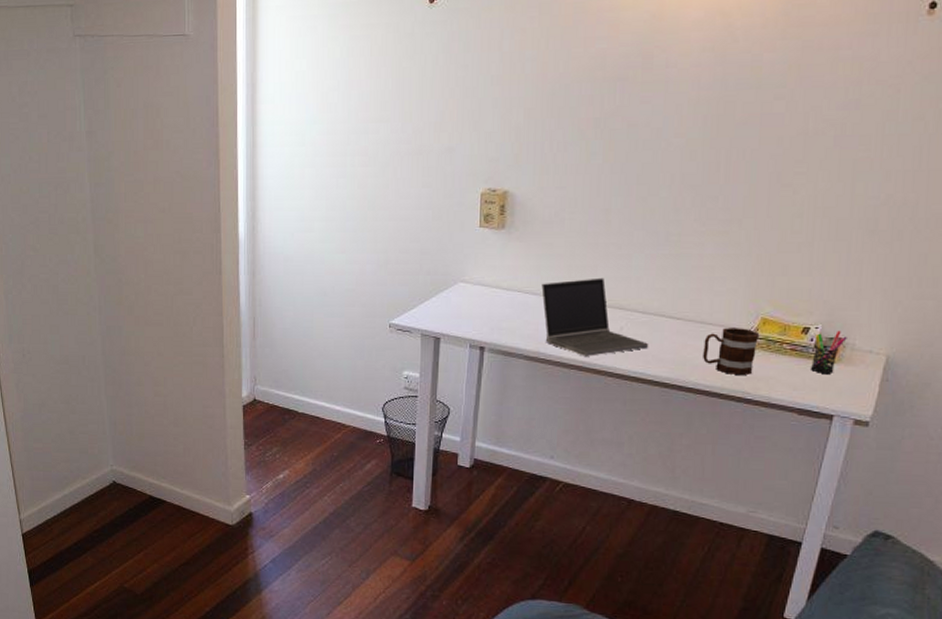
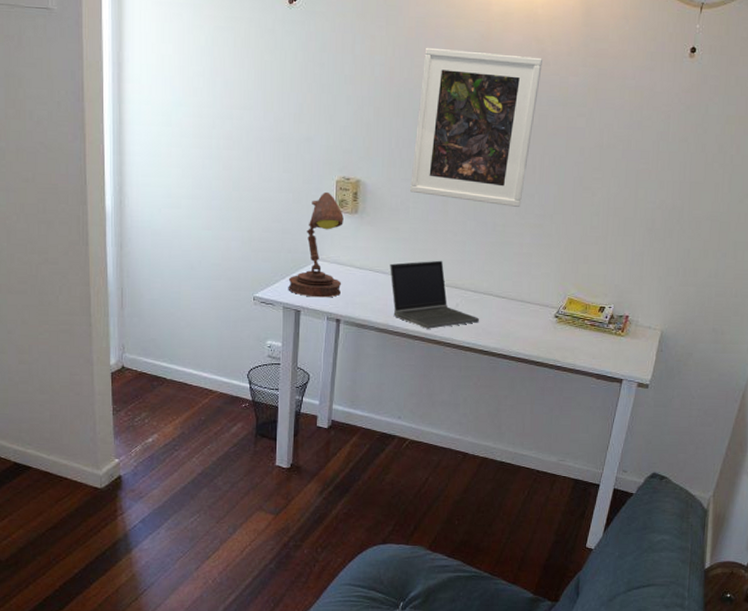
desk lamp: none [427,206,489,323] -> present [288,191,344,298]
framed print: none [566,34,729,212] -> present [410,47,542,207]
mug: present [703,328,760,376] -> none [523,306,567,347]
pen holder: present [811,330,847,373] -> none [606,310,633,345]

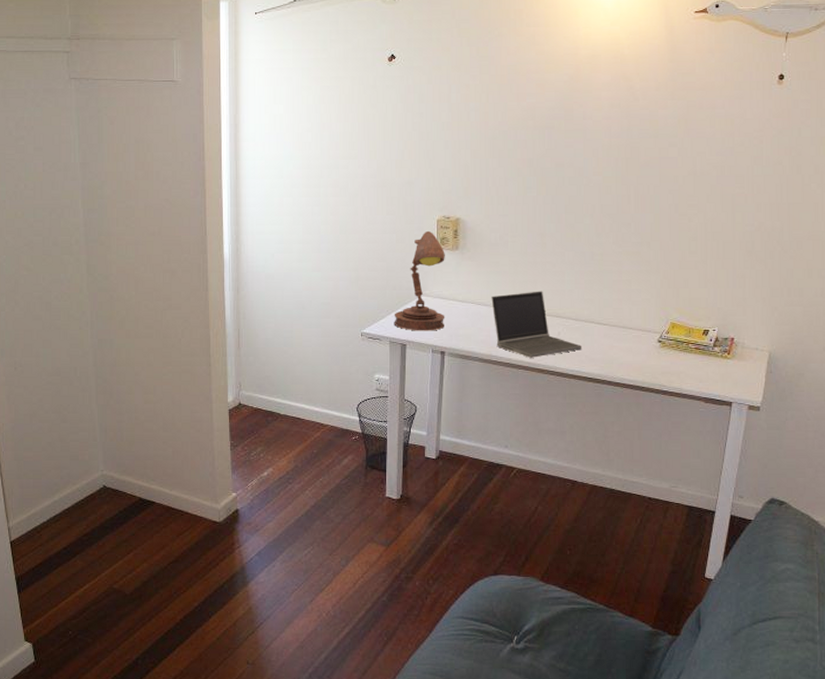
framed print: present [410,47,542,207] -> none [508,92,631,236]

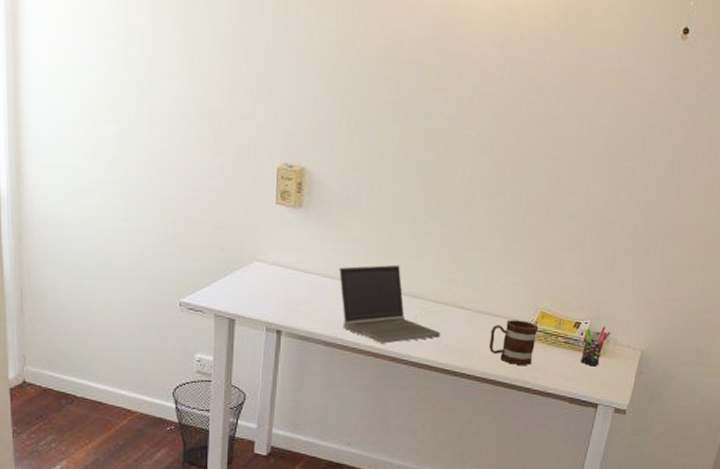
desk lamp: present [394,230,445,331] -> none [220,180,286,305]
mug: none [626,331,670,371] -> present [489,320,539,366]
pen holder: none [712,332,738,368] -> present [581,326,611,366]

